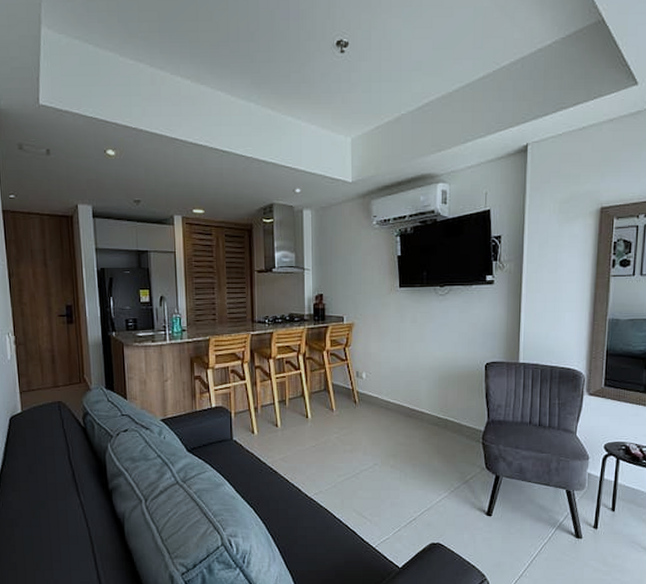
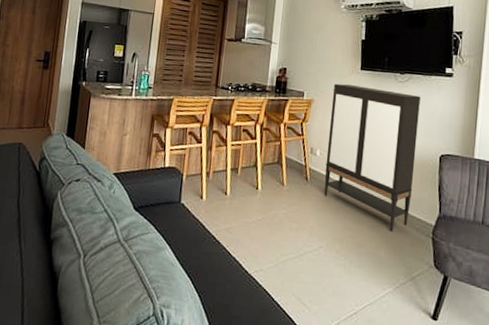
storage cabinet: none [373,303,463,442] -> present [324,83,422,232]

